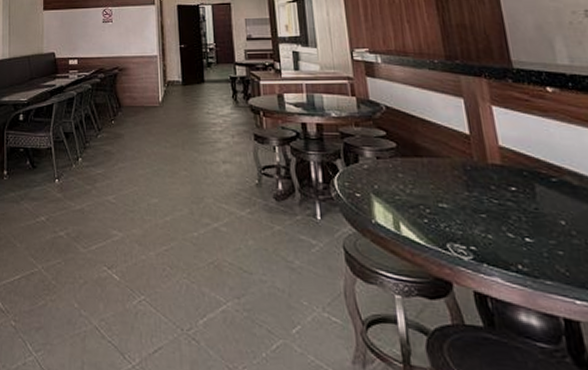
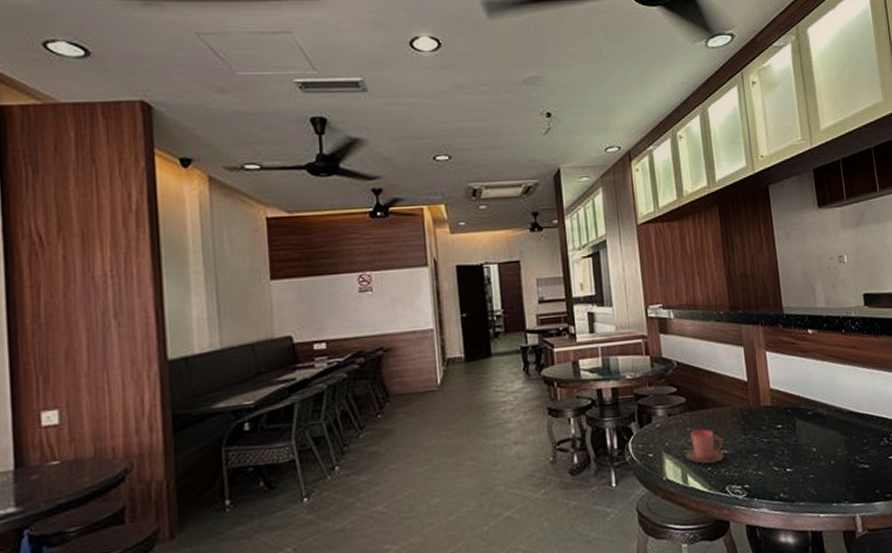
cup: none [397,177,444,216] -> present [685,429,725,465]

